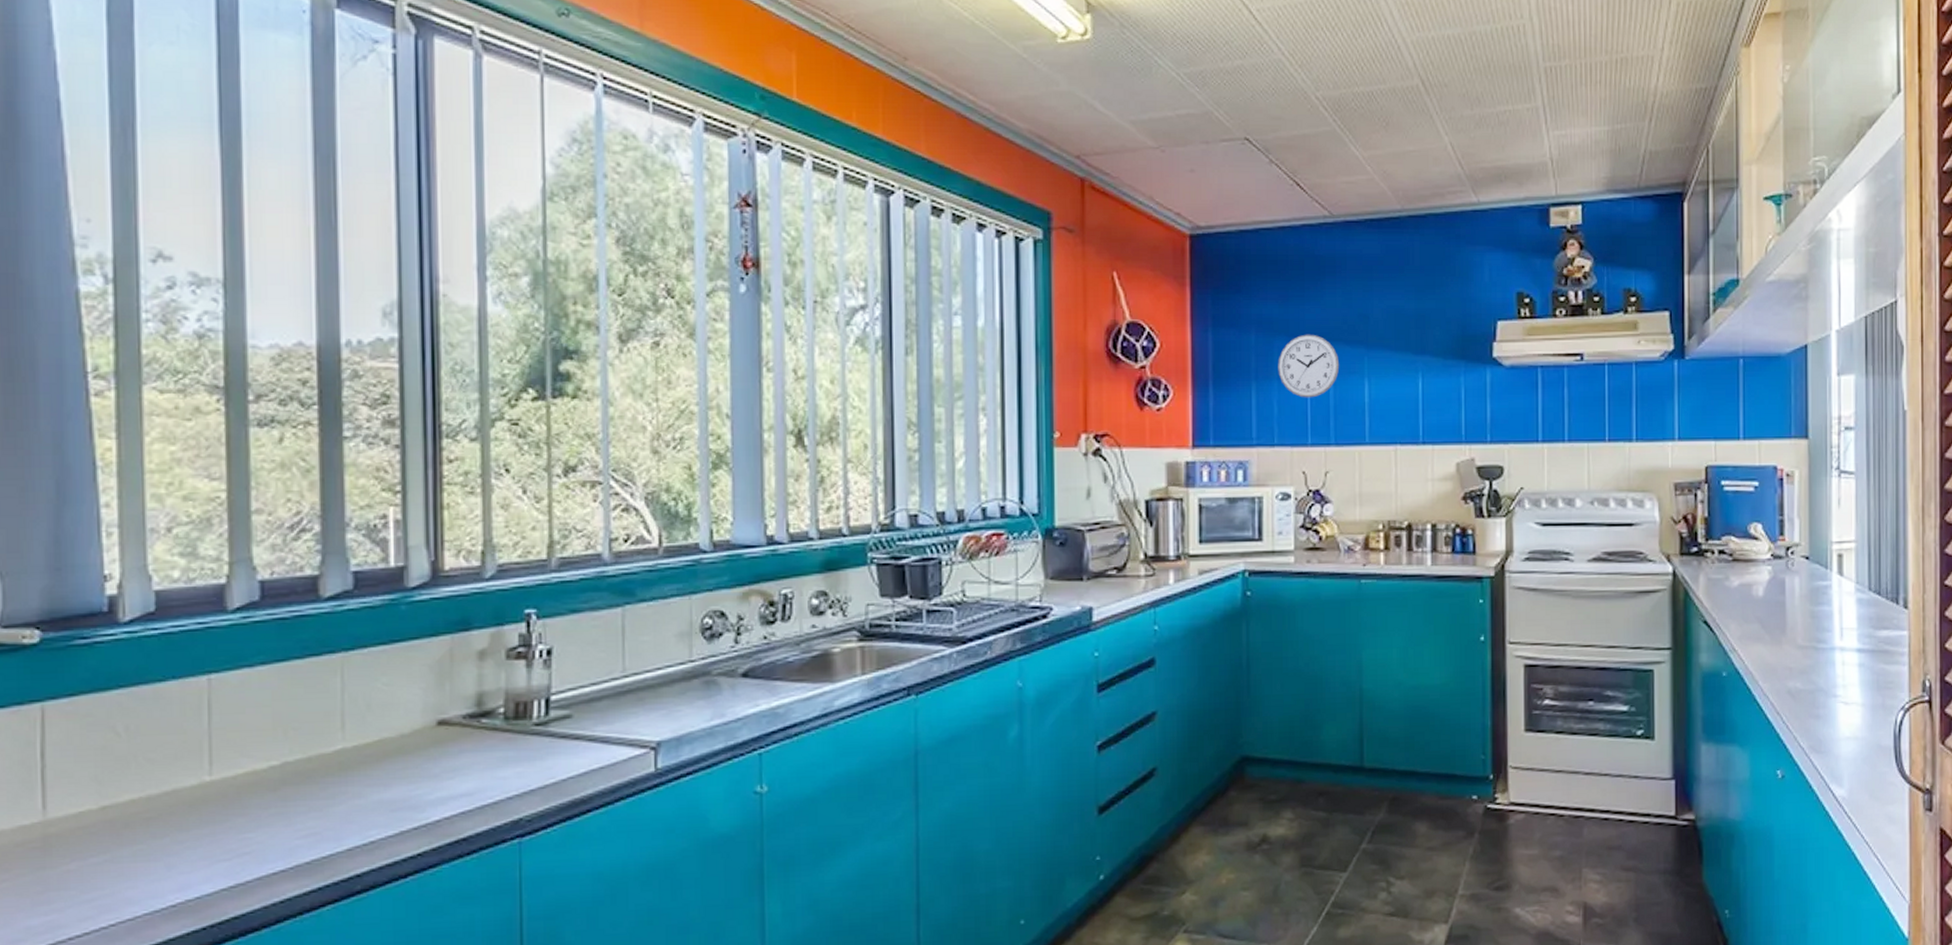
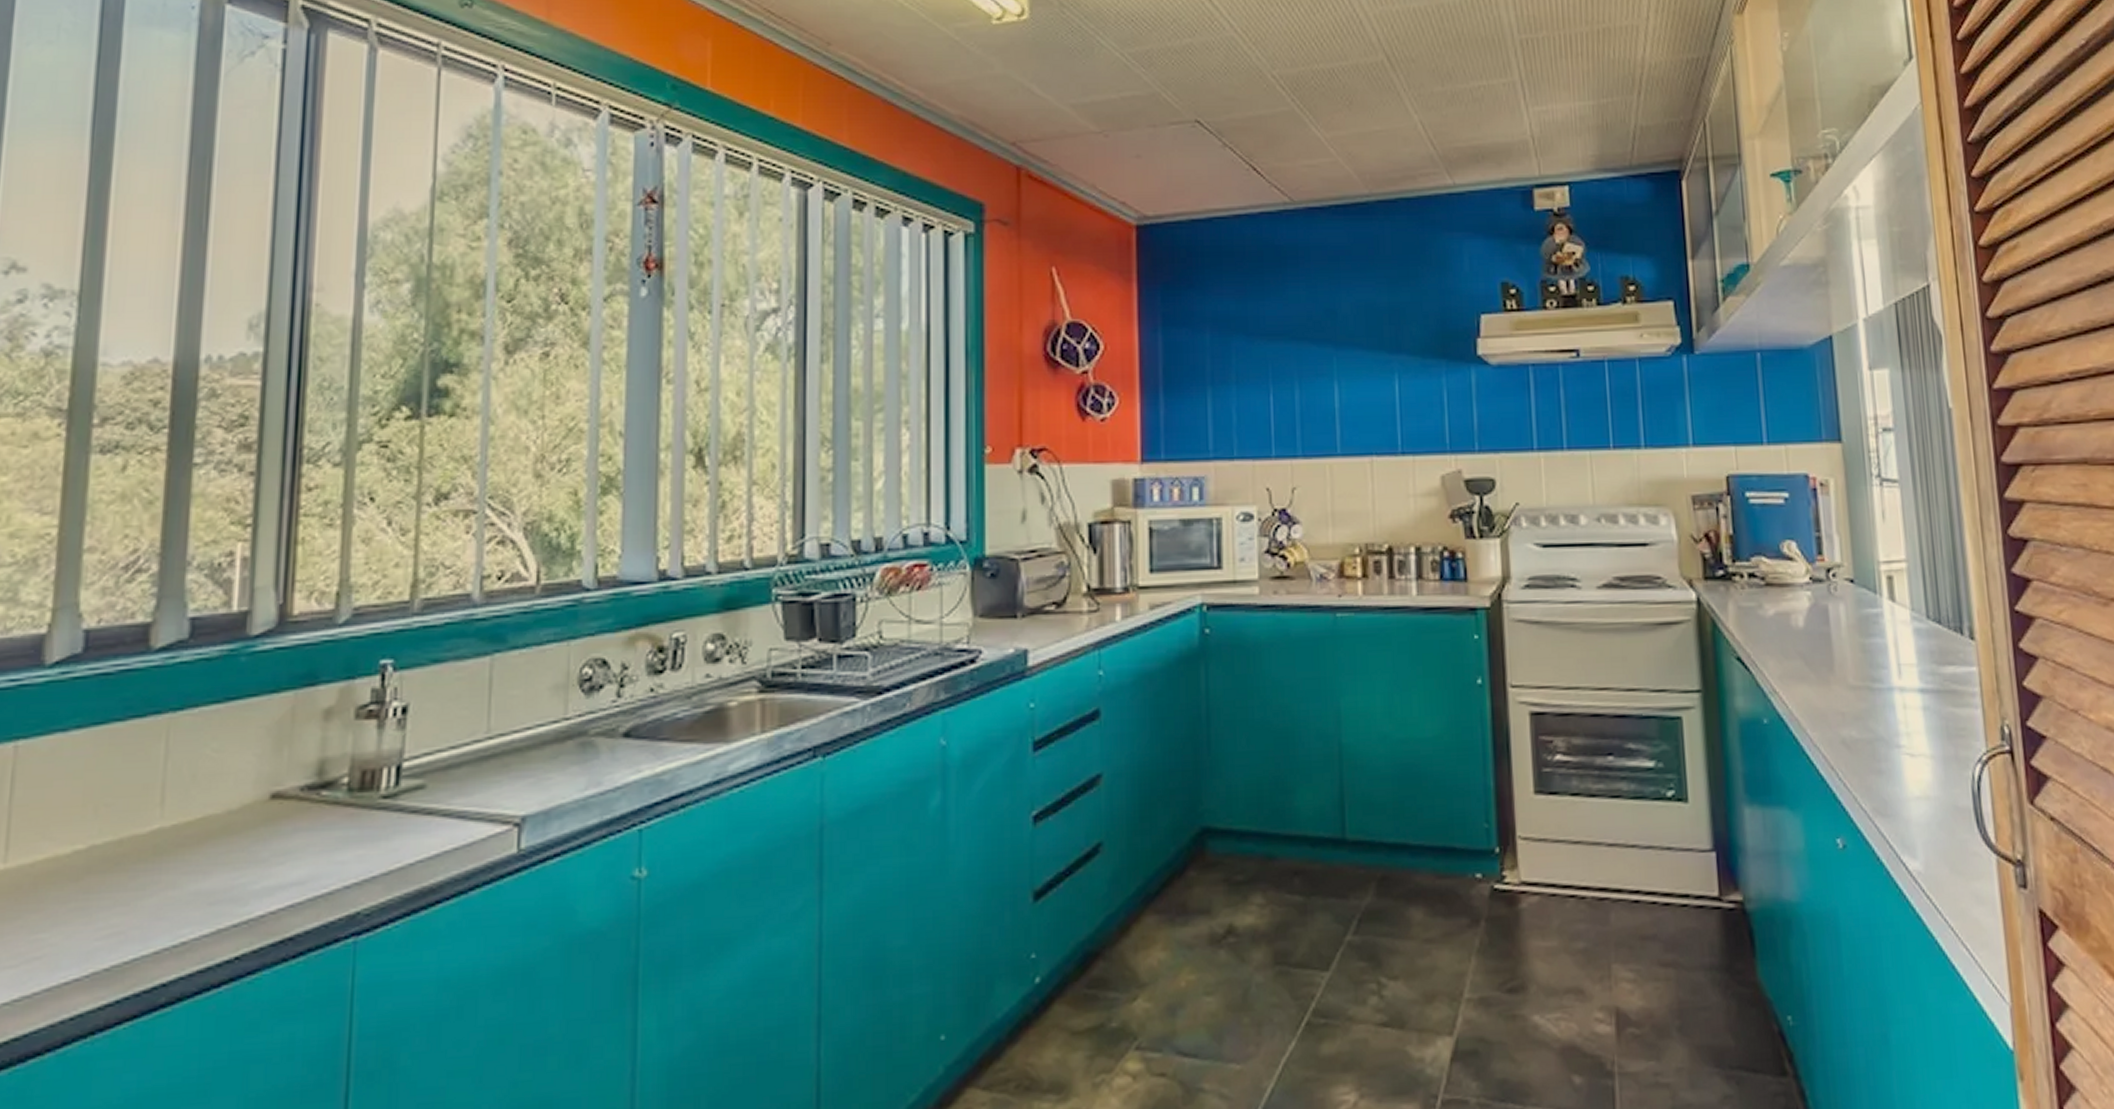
wall clock: present [1278,334,1340,398] -> none [1236,332,1306,404]

